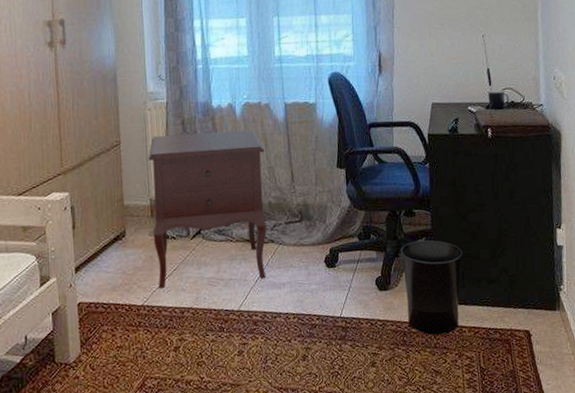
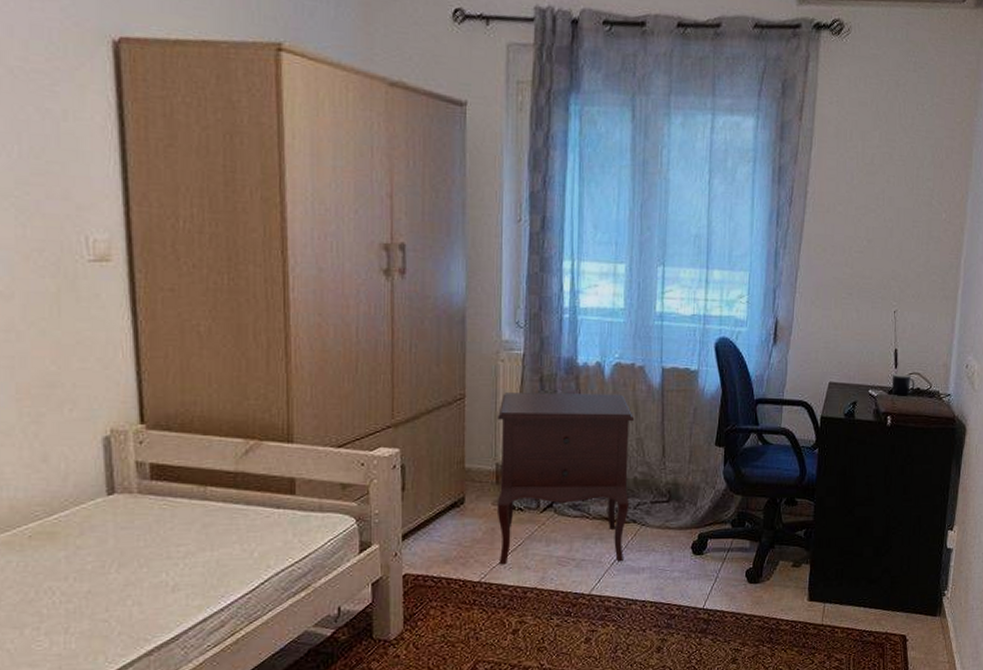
waste bin: present [401,240,462,335] -> none [777,532,844,634]

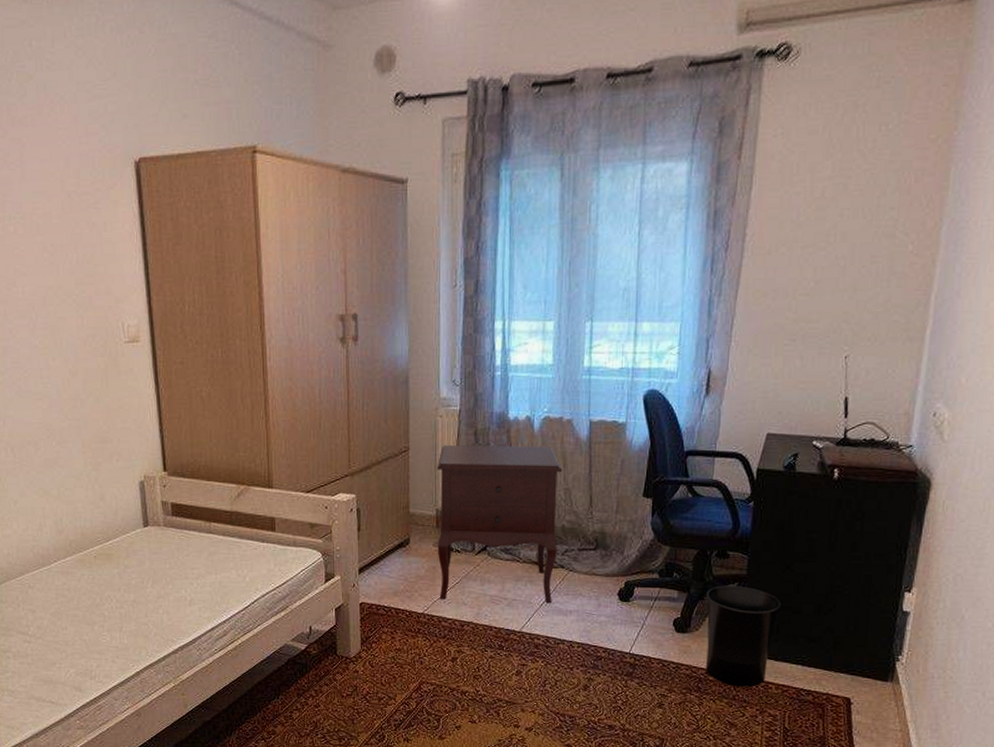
waste bin: none [777,532,844,634] -> present [706,585,781,687]
mug: present [891,373,915,399] -> none [840,423,869,450]

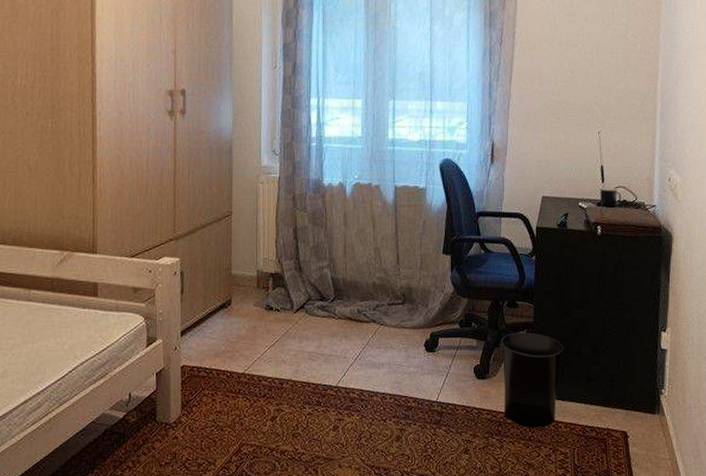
nightstand: present [437,445,563,603] -> none [257,210,372,359]
mug: none [840,423,869,450] -> present [599,187,622,210]

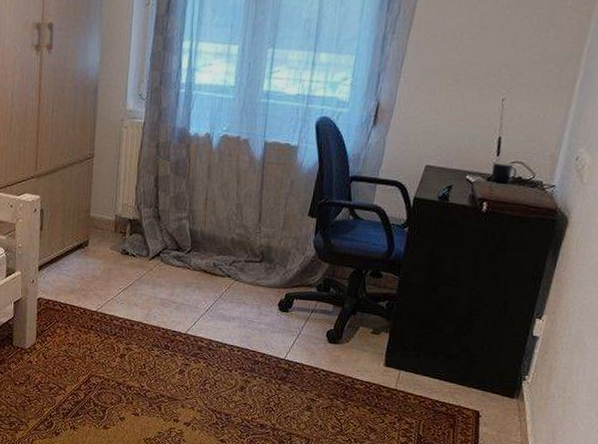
waste bin: present [501,332,563,428] -> none [353,302,425,397]

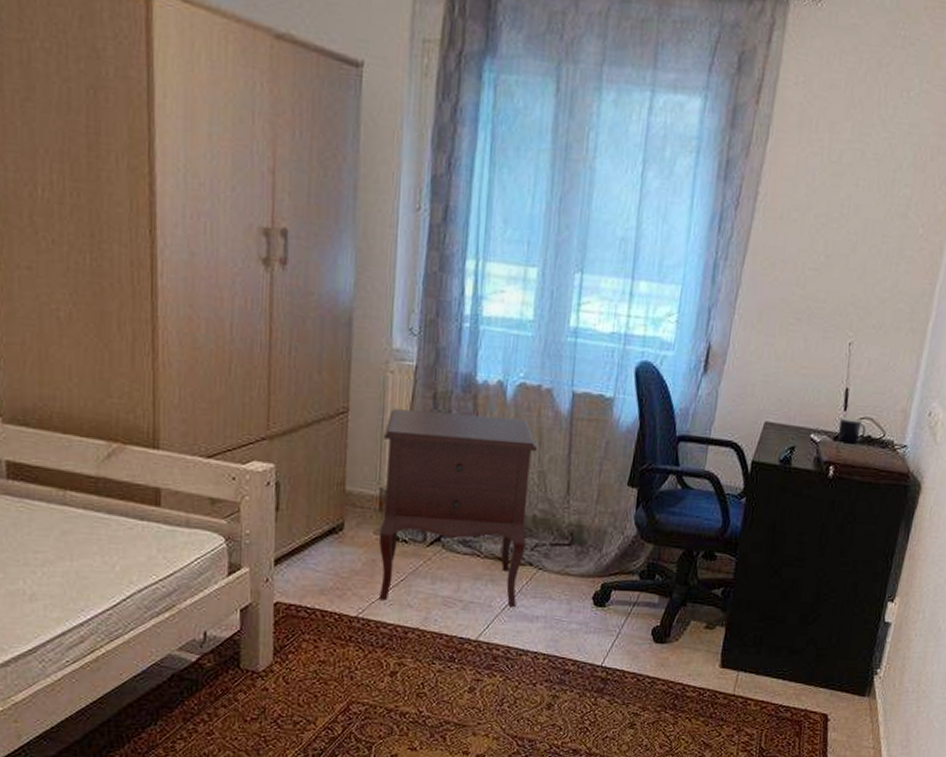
nightstand: none [113,155,236,309] -> present [378,409,538,606]

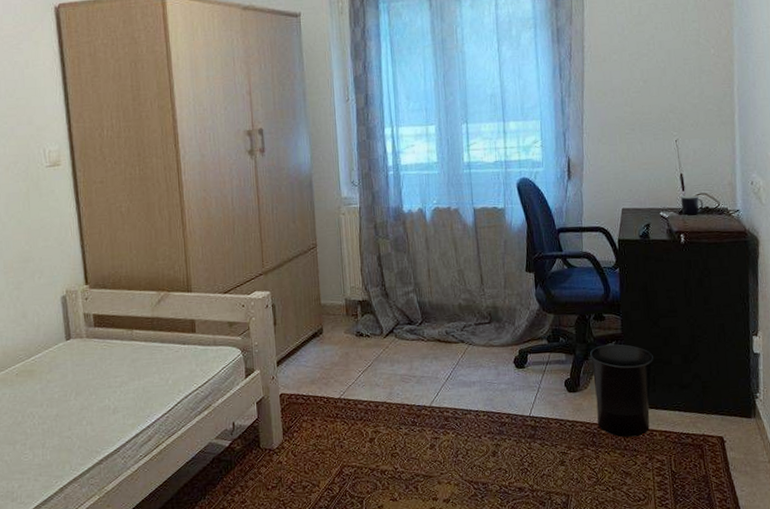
nightstand: present [378,409,538,606] -> none [343,234,457,383]
waste bin: none [683,590,766,704] -> present [590,344,653,437]

